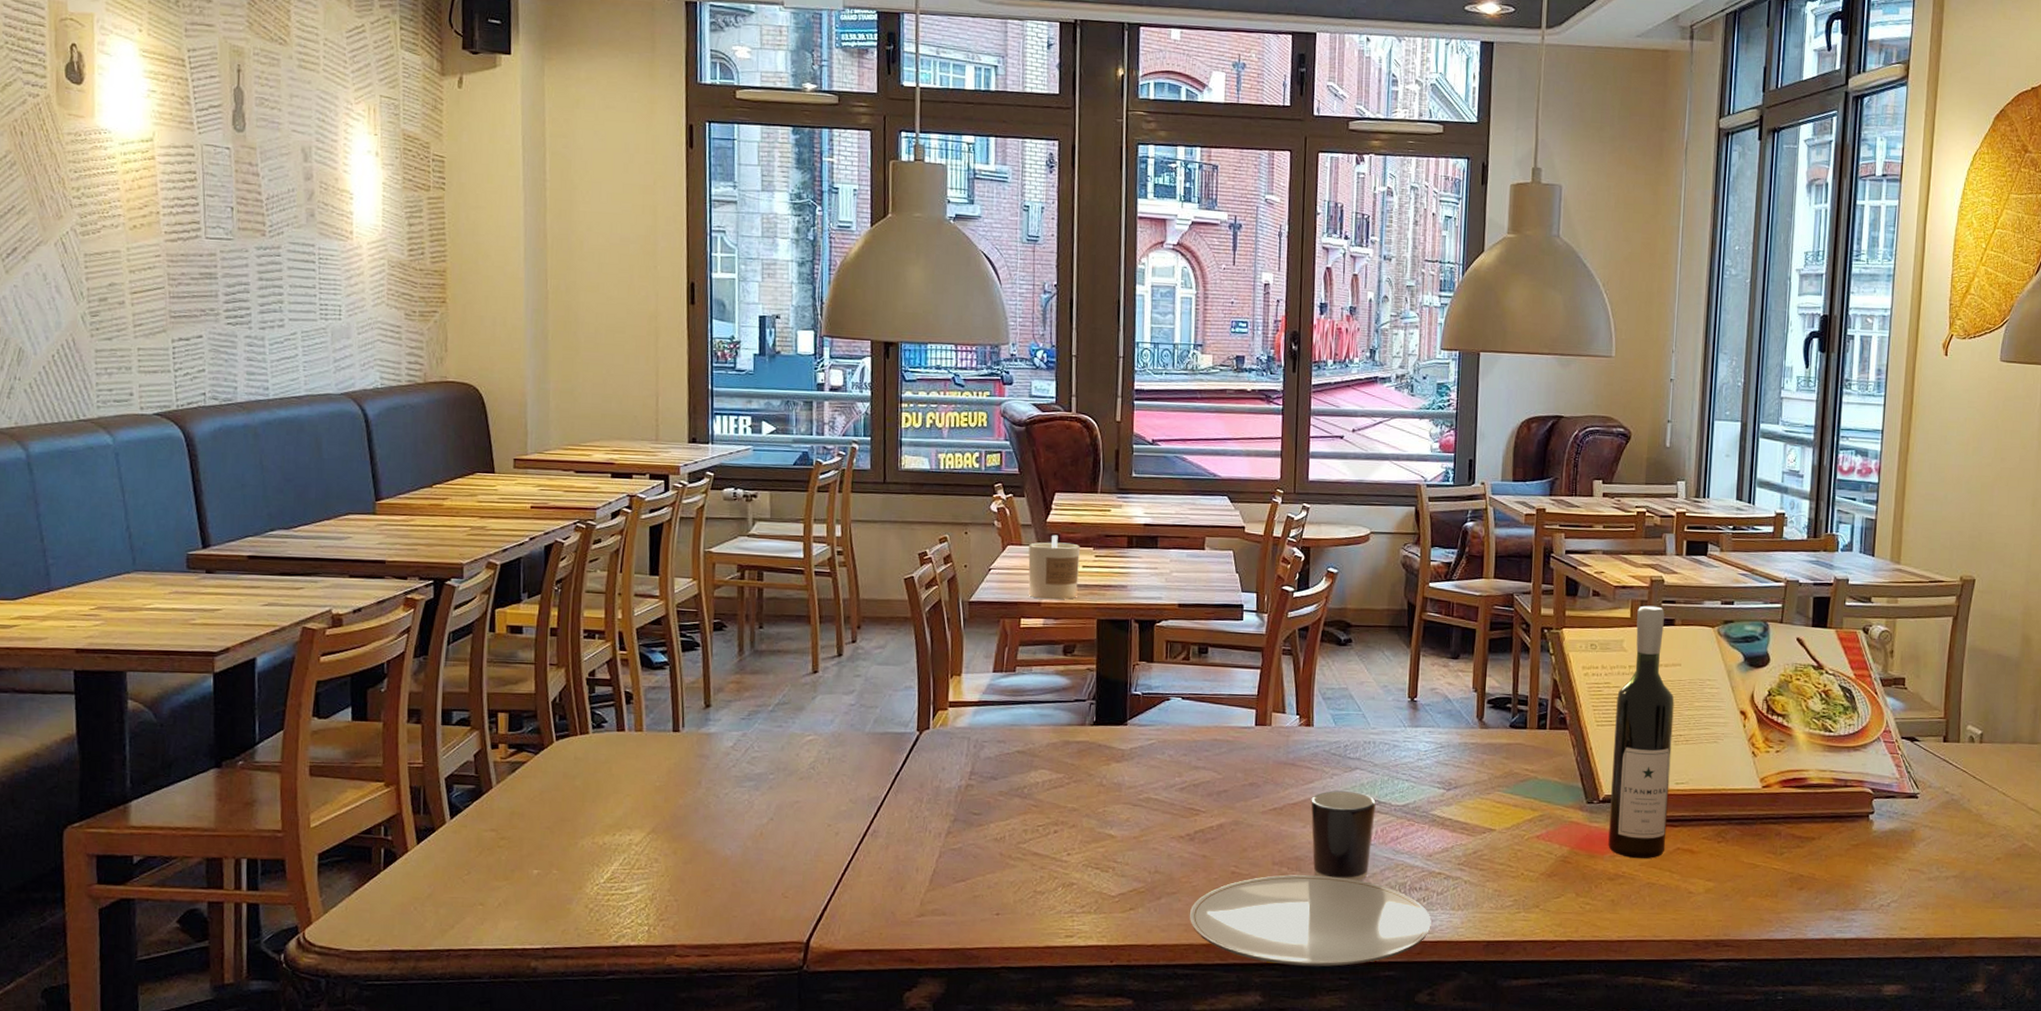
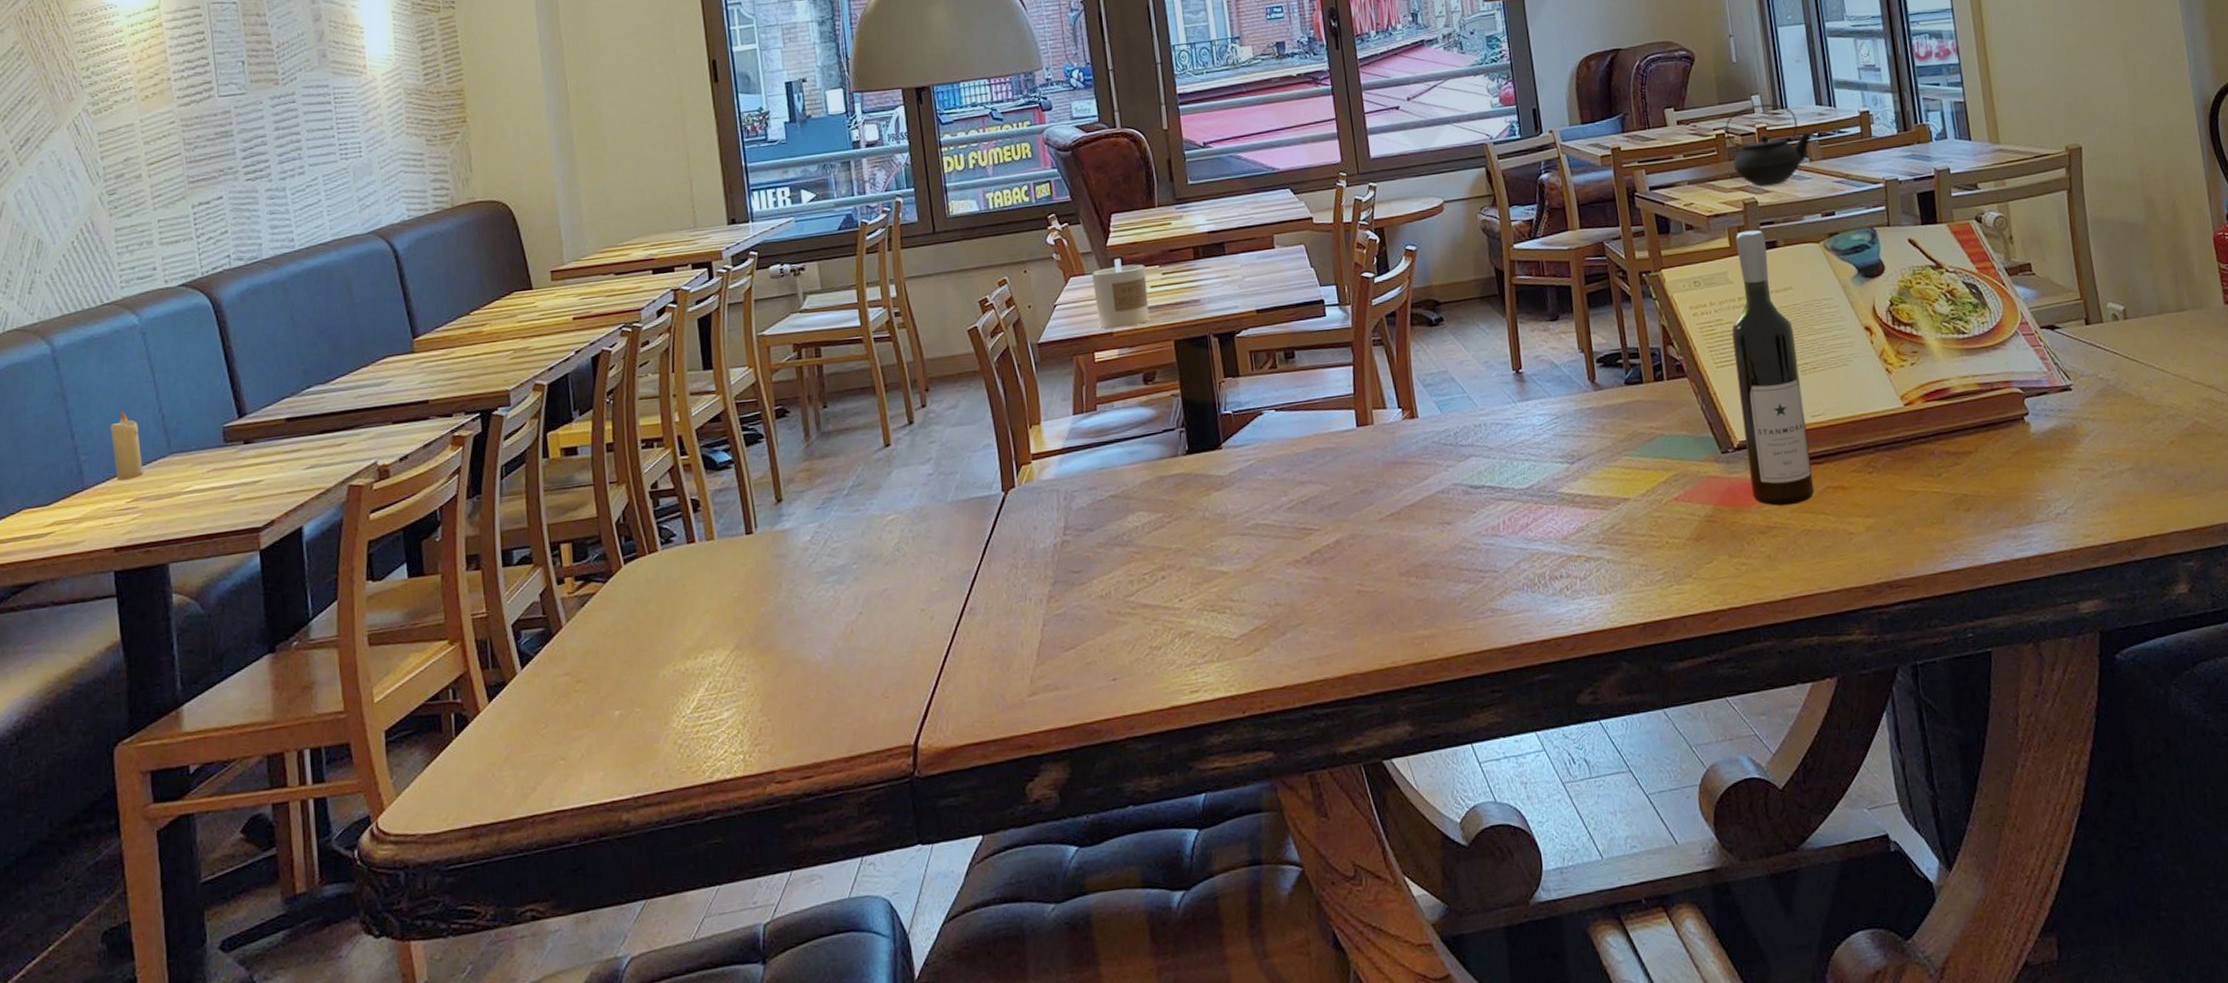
candle: none [78,523,108,589] -> present [110,410,143,481]
plate: present [1189,875,1432,967] -> none [1319,577,1580,686]
mug: present [1310,791,1376,881] -> none [1428,481,1503,582]
teapot: none [1647,490,1727,568] -> present [1725,103,1812,187]

